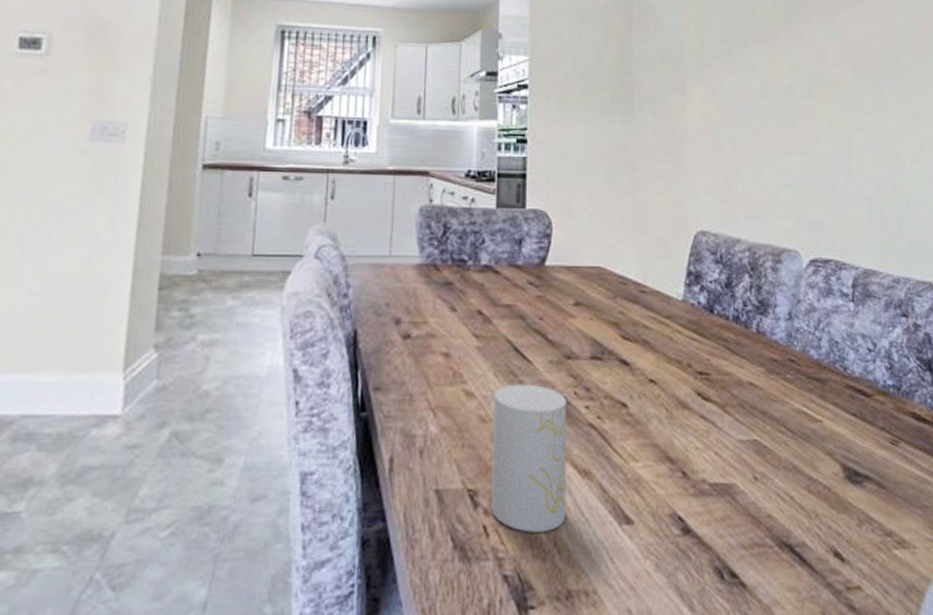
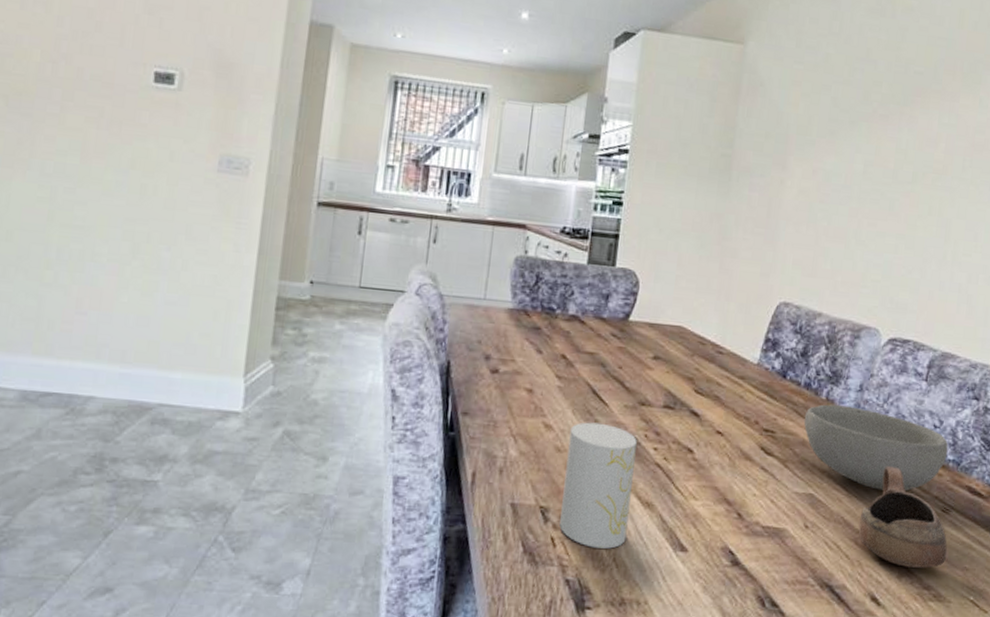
bowl: none [737,337,887,427] -> present [804,404,949,491]
cup: none [809,400,903,513] -> present [858,466,947,568]

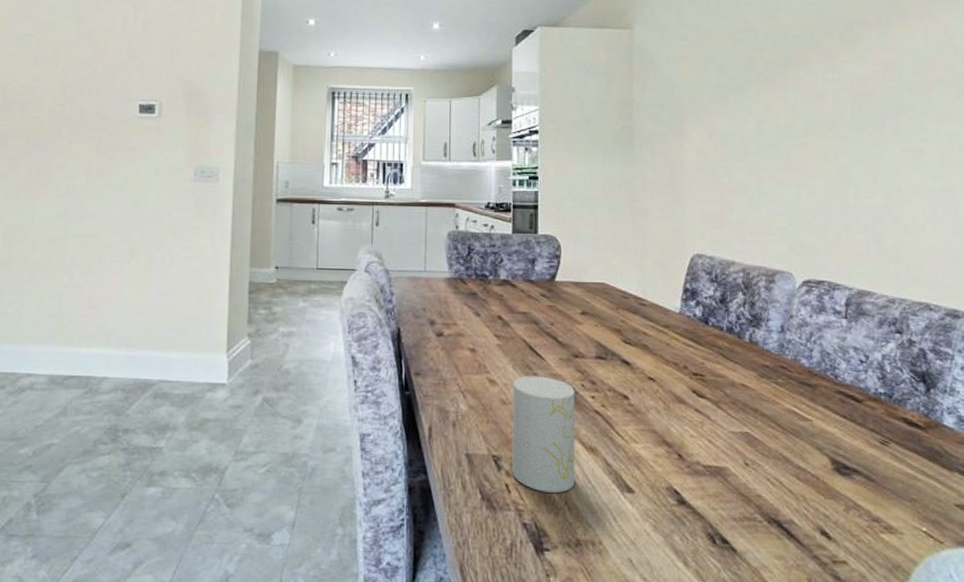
bowl: present [804,404,949,491] -> none [730,346,878,426]
cup: present [858,466,947,568] -> none [798,403,891,501]

